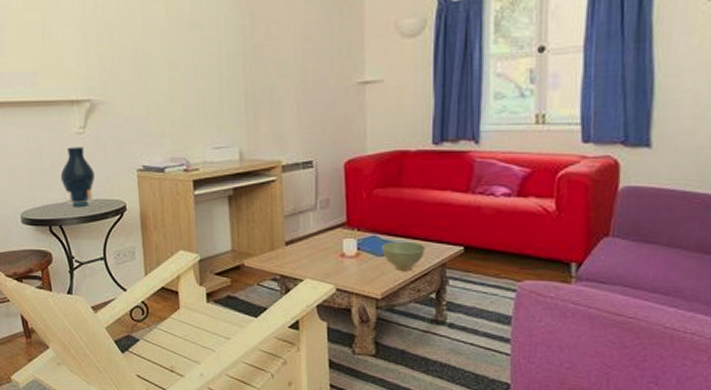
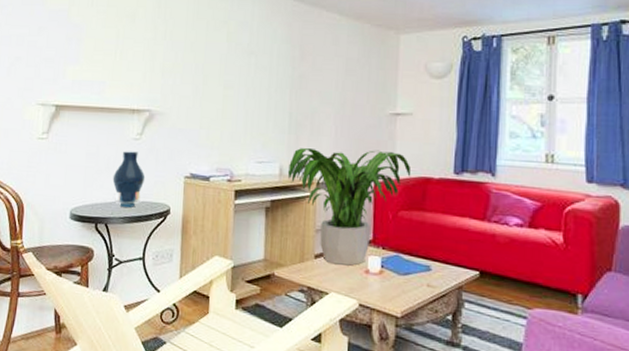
potted plant: none [248,124,385,250] -> present [287,148,411,266]
bowl: present [380,241,426,271] -> none [402,261,445,292]

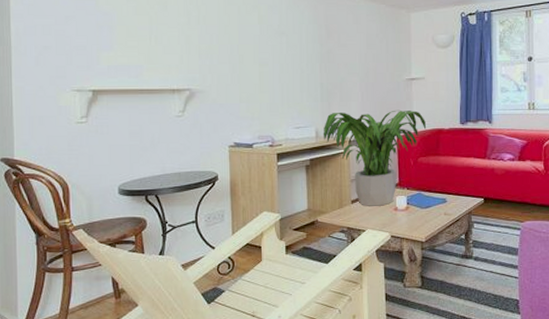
vase: present [112,151,146,208] -> none [159,127,191,179]

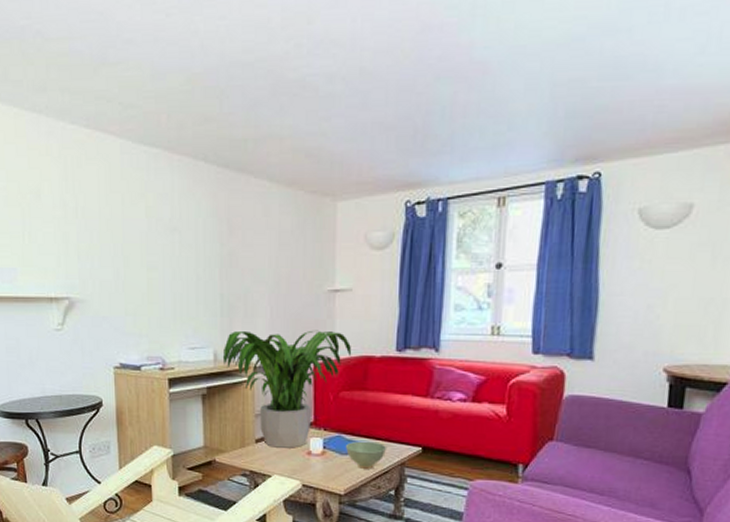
bowl: none [424,196,457,219] -> present [345,441,387,469]

